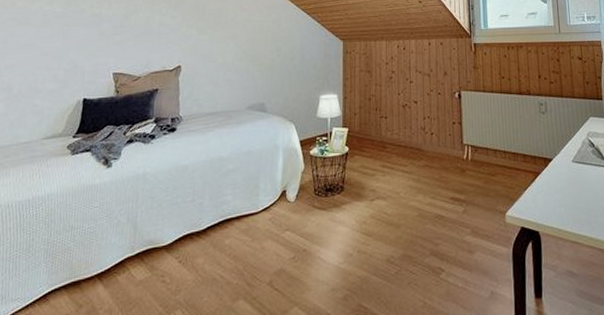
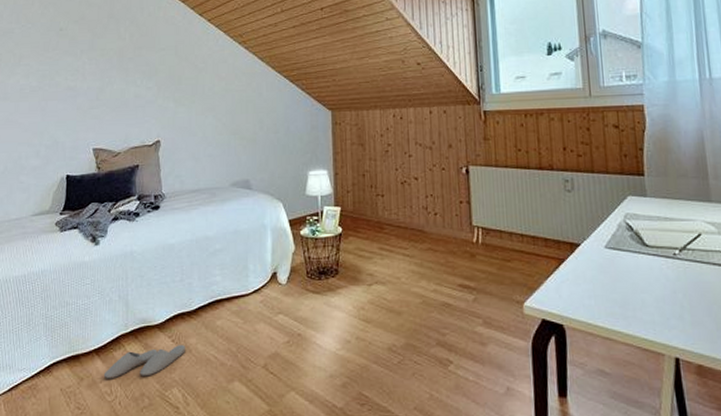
slippers: none [104,266,192,305] -> present [103,345,185,379]

